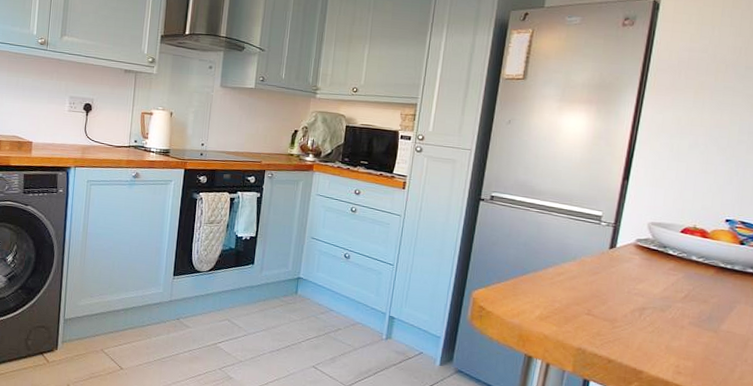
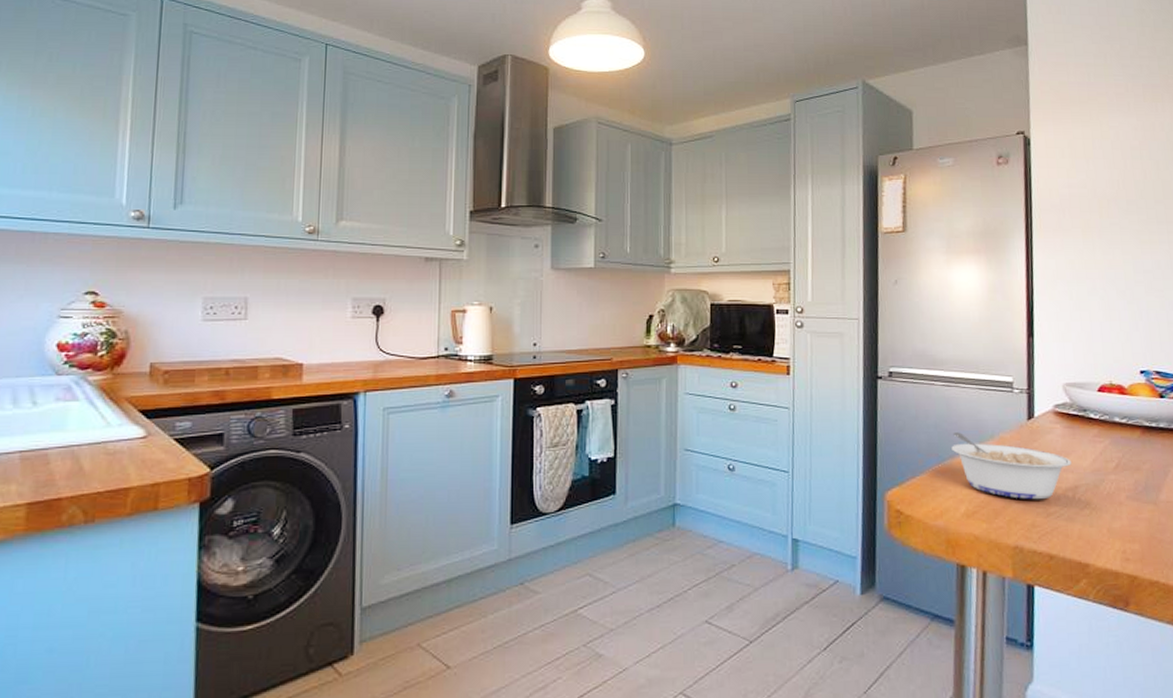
legume: none [536,251,644,315] -> present [951,432,1072,500]

